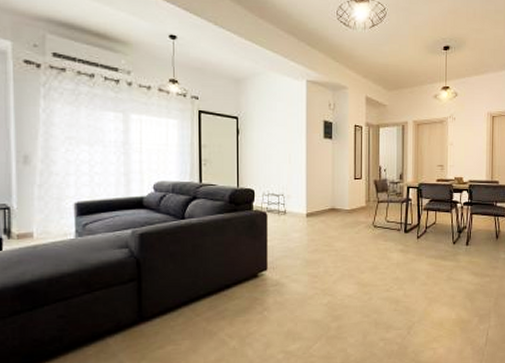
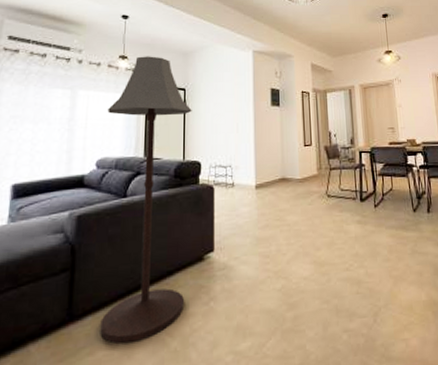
floor lamp: none [161,81,245,341] -> present [100,56,192,344]

